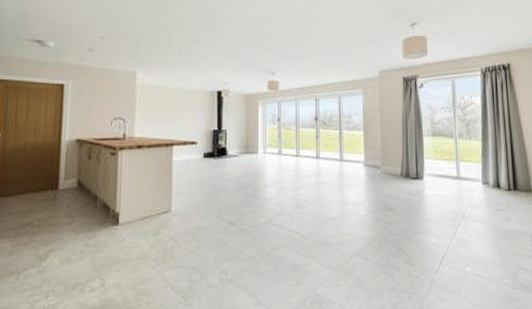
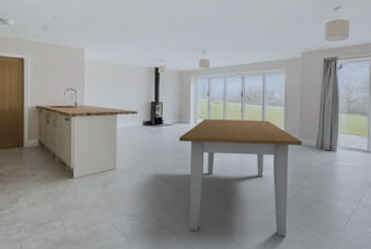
table: none [245,147,385,284] -> present [178,119,302,237]

